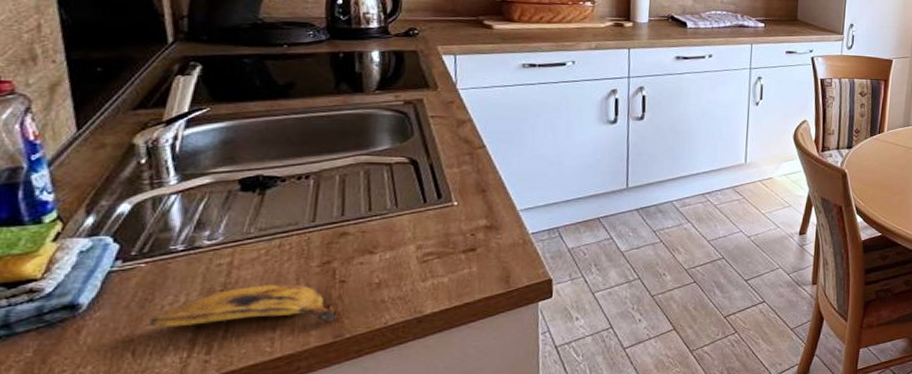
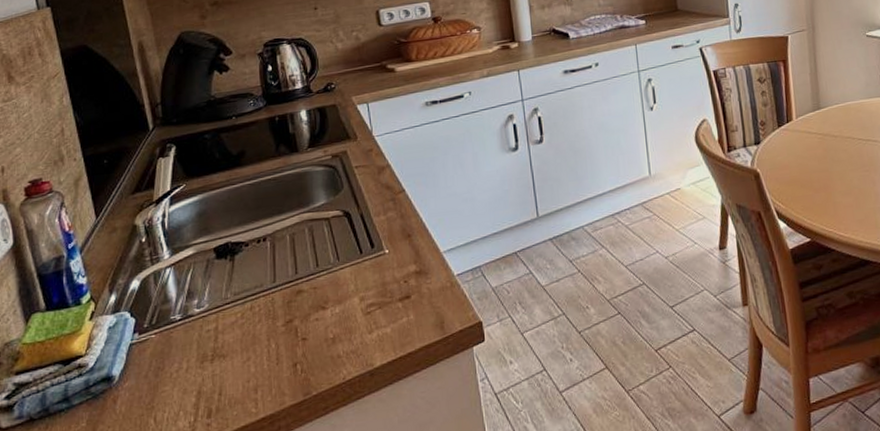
banana: present [148,284,335,328] -> none [163,345,303,394]

